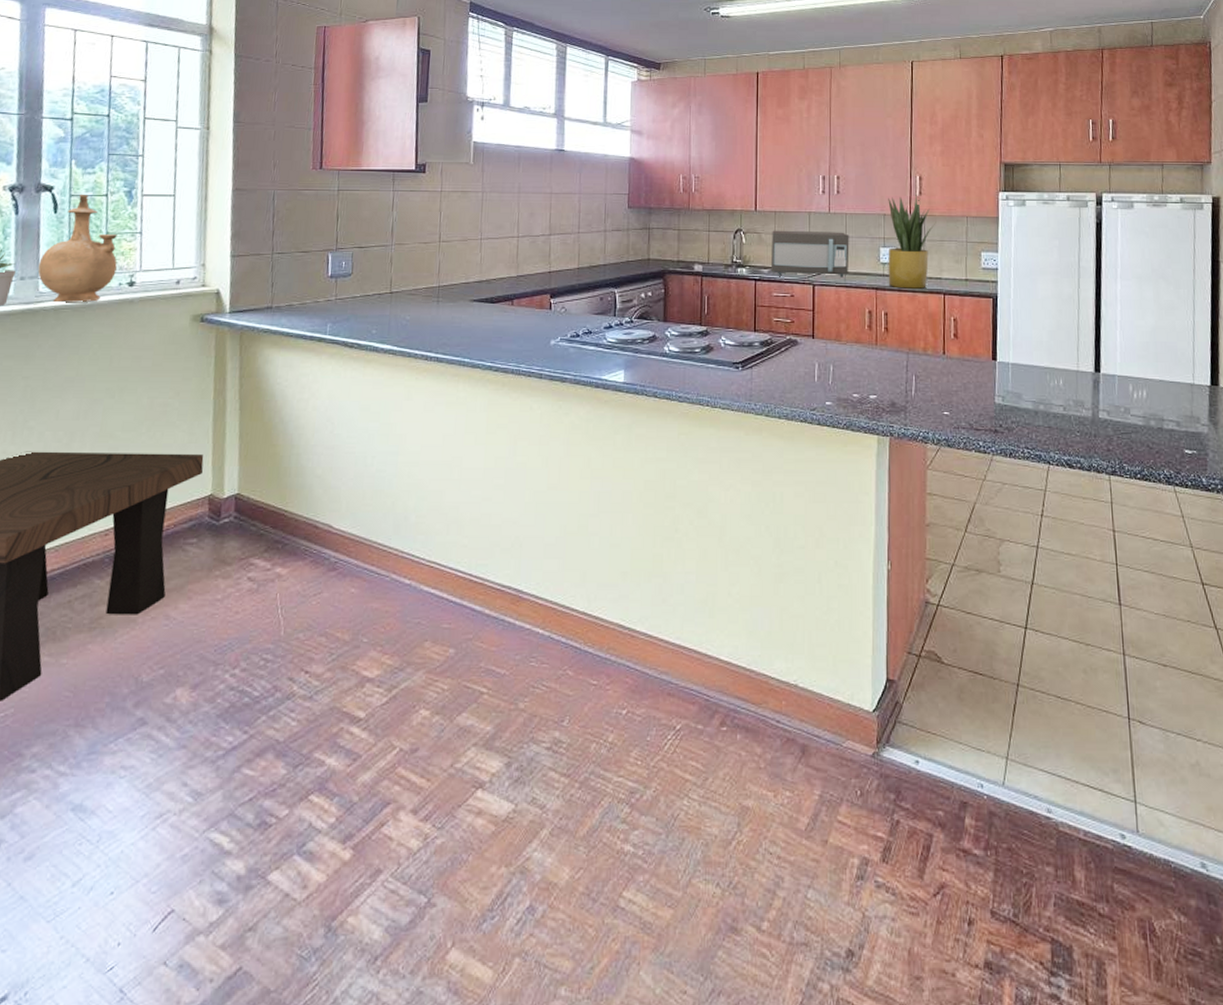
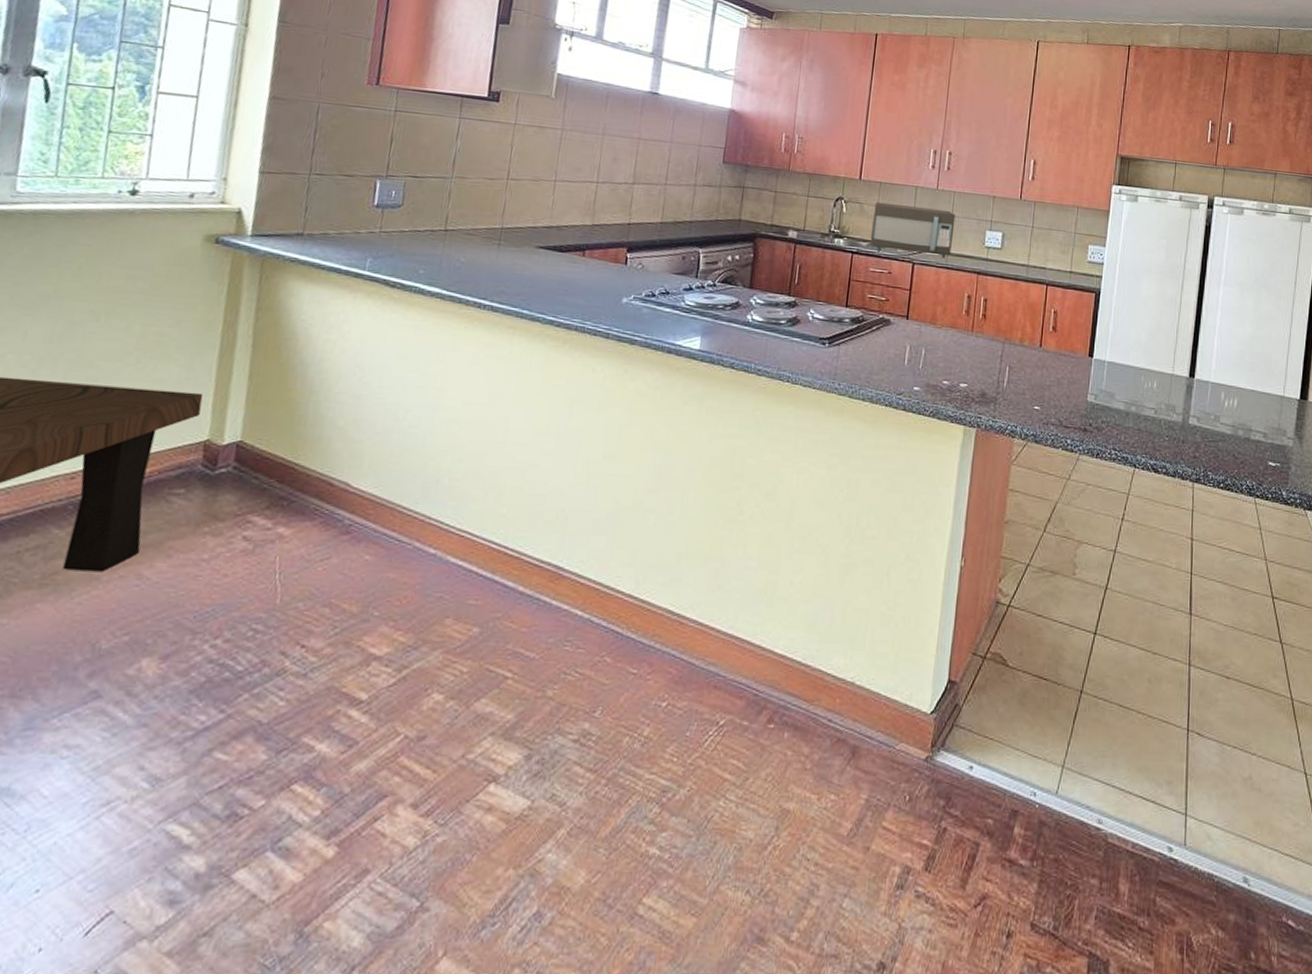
vase: present [37,195,117,303] -> none [16,84,122,209]
planter: present [888,194,936,289] -> none [991,178,1046,277]

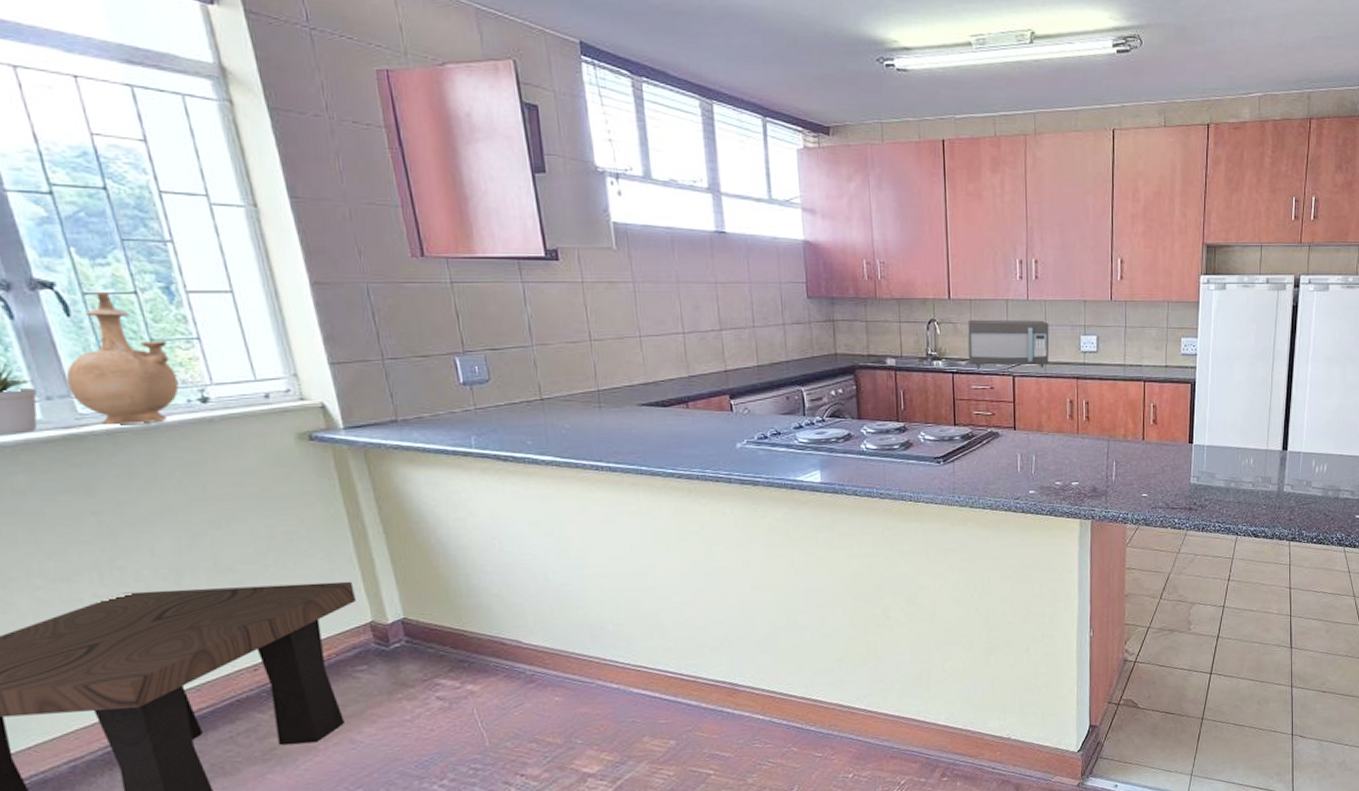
vase: none [16,84,122,209] -> present [66,292,179,426]

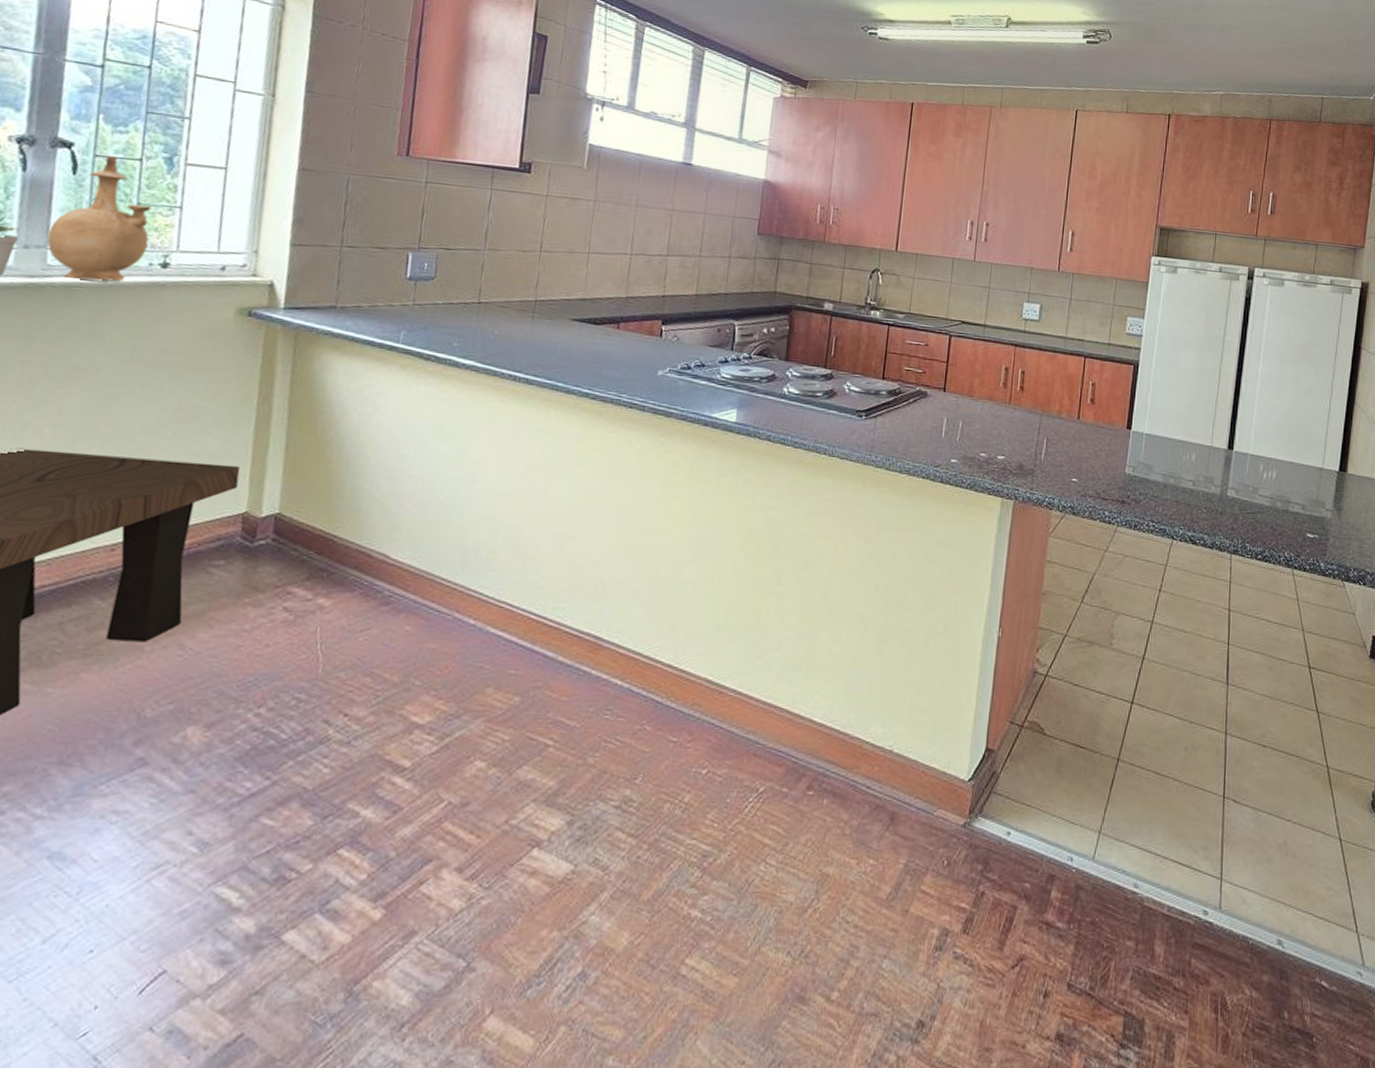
microwave: present [968,319,1050,368] -> none [907,273,993,331]

